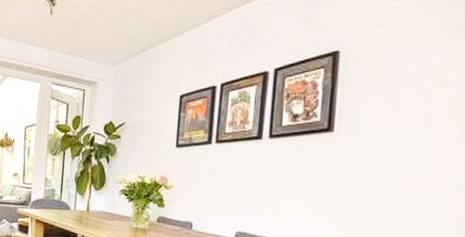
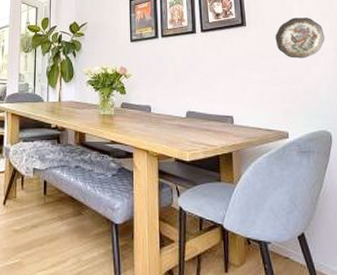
decorative plate: none [372,122,450,177] -> present [275,18,325,59]

